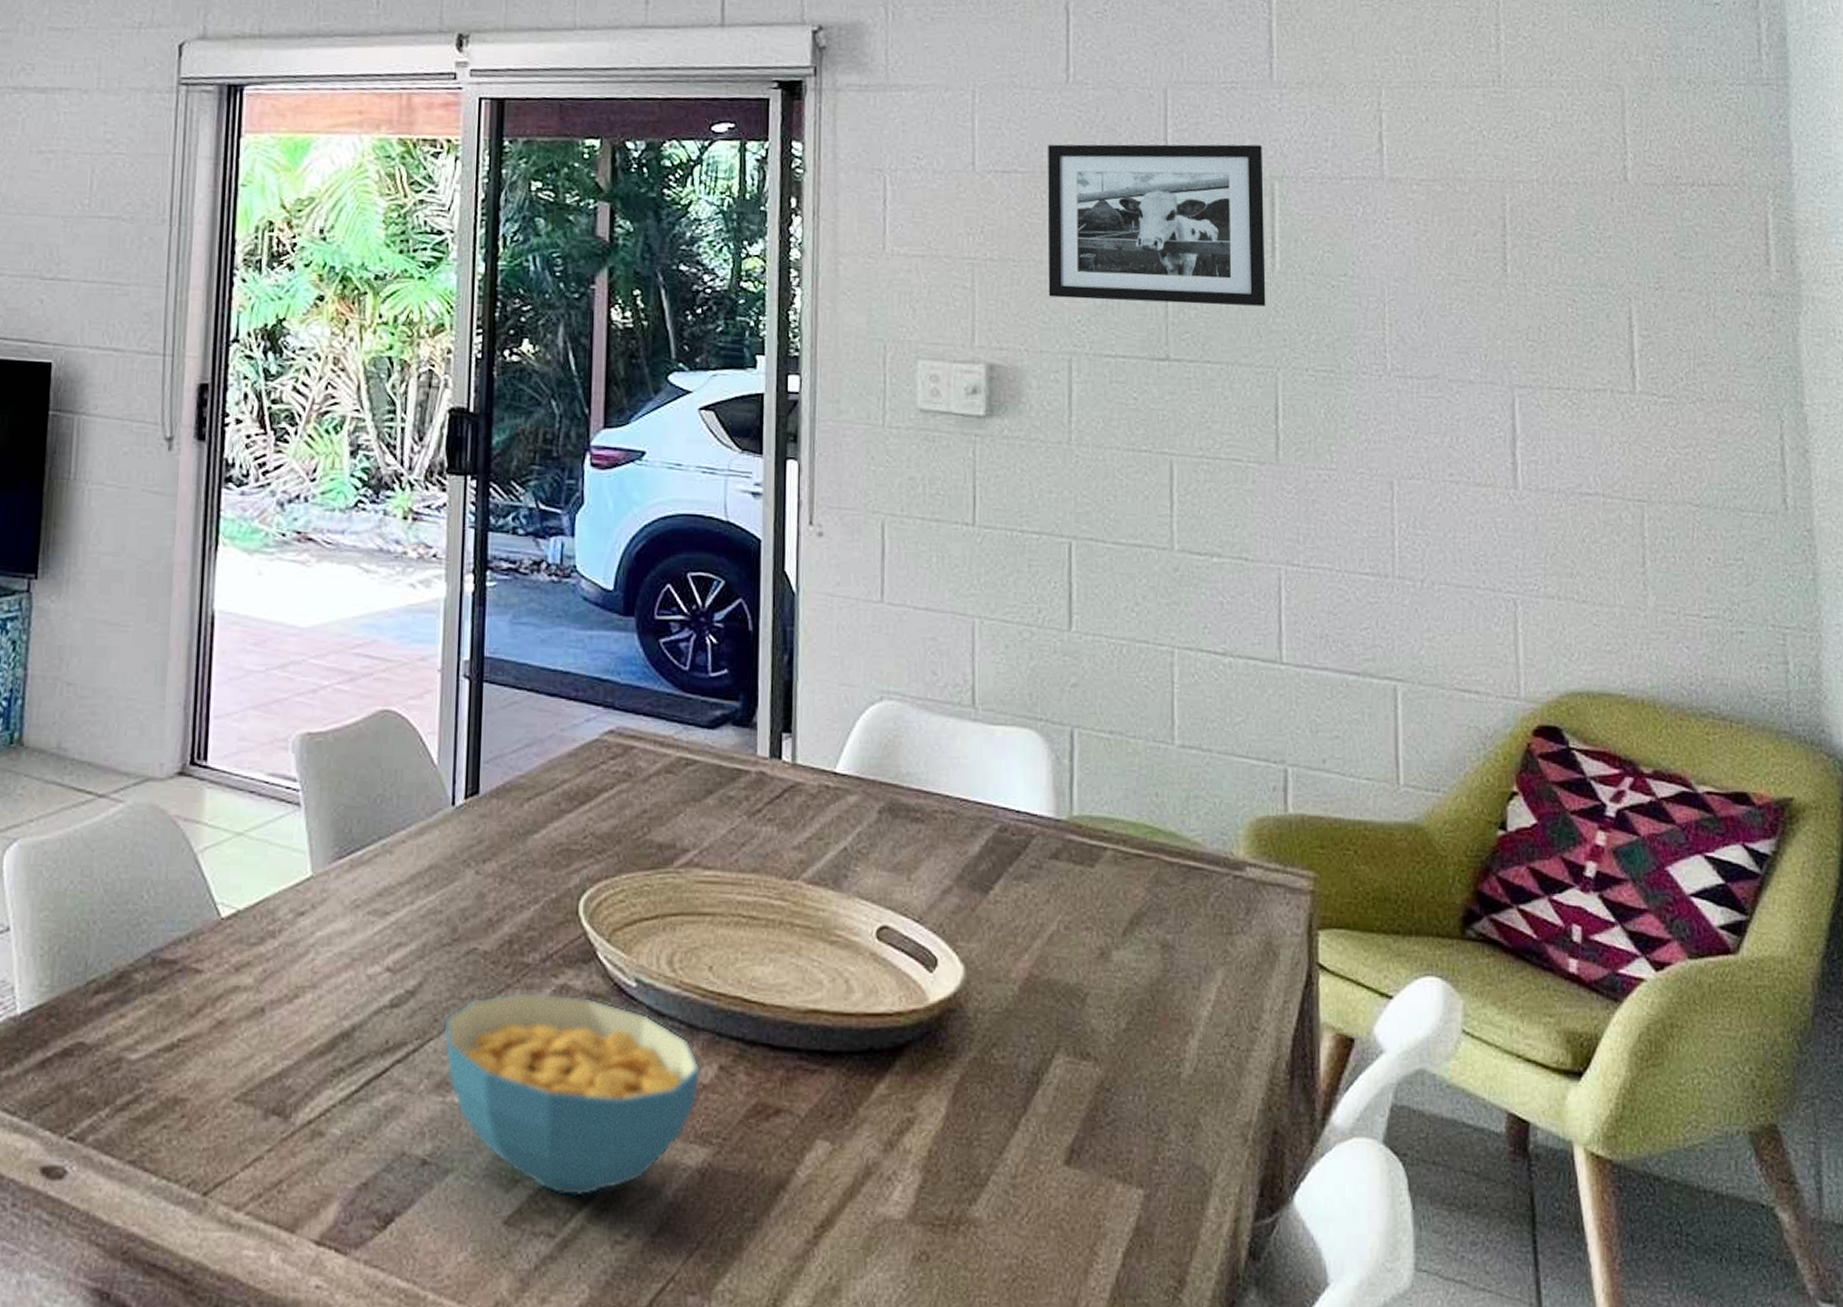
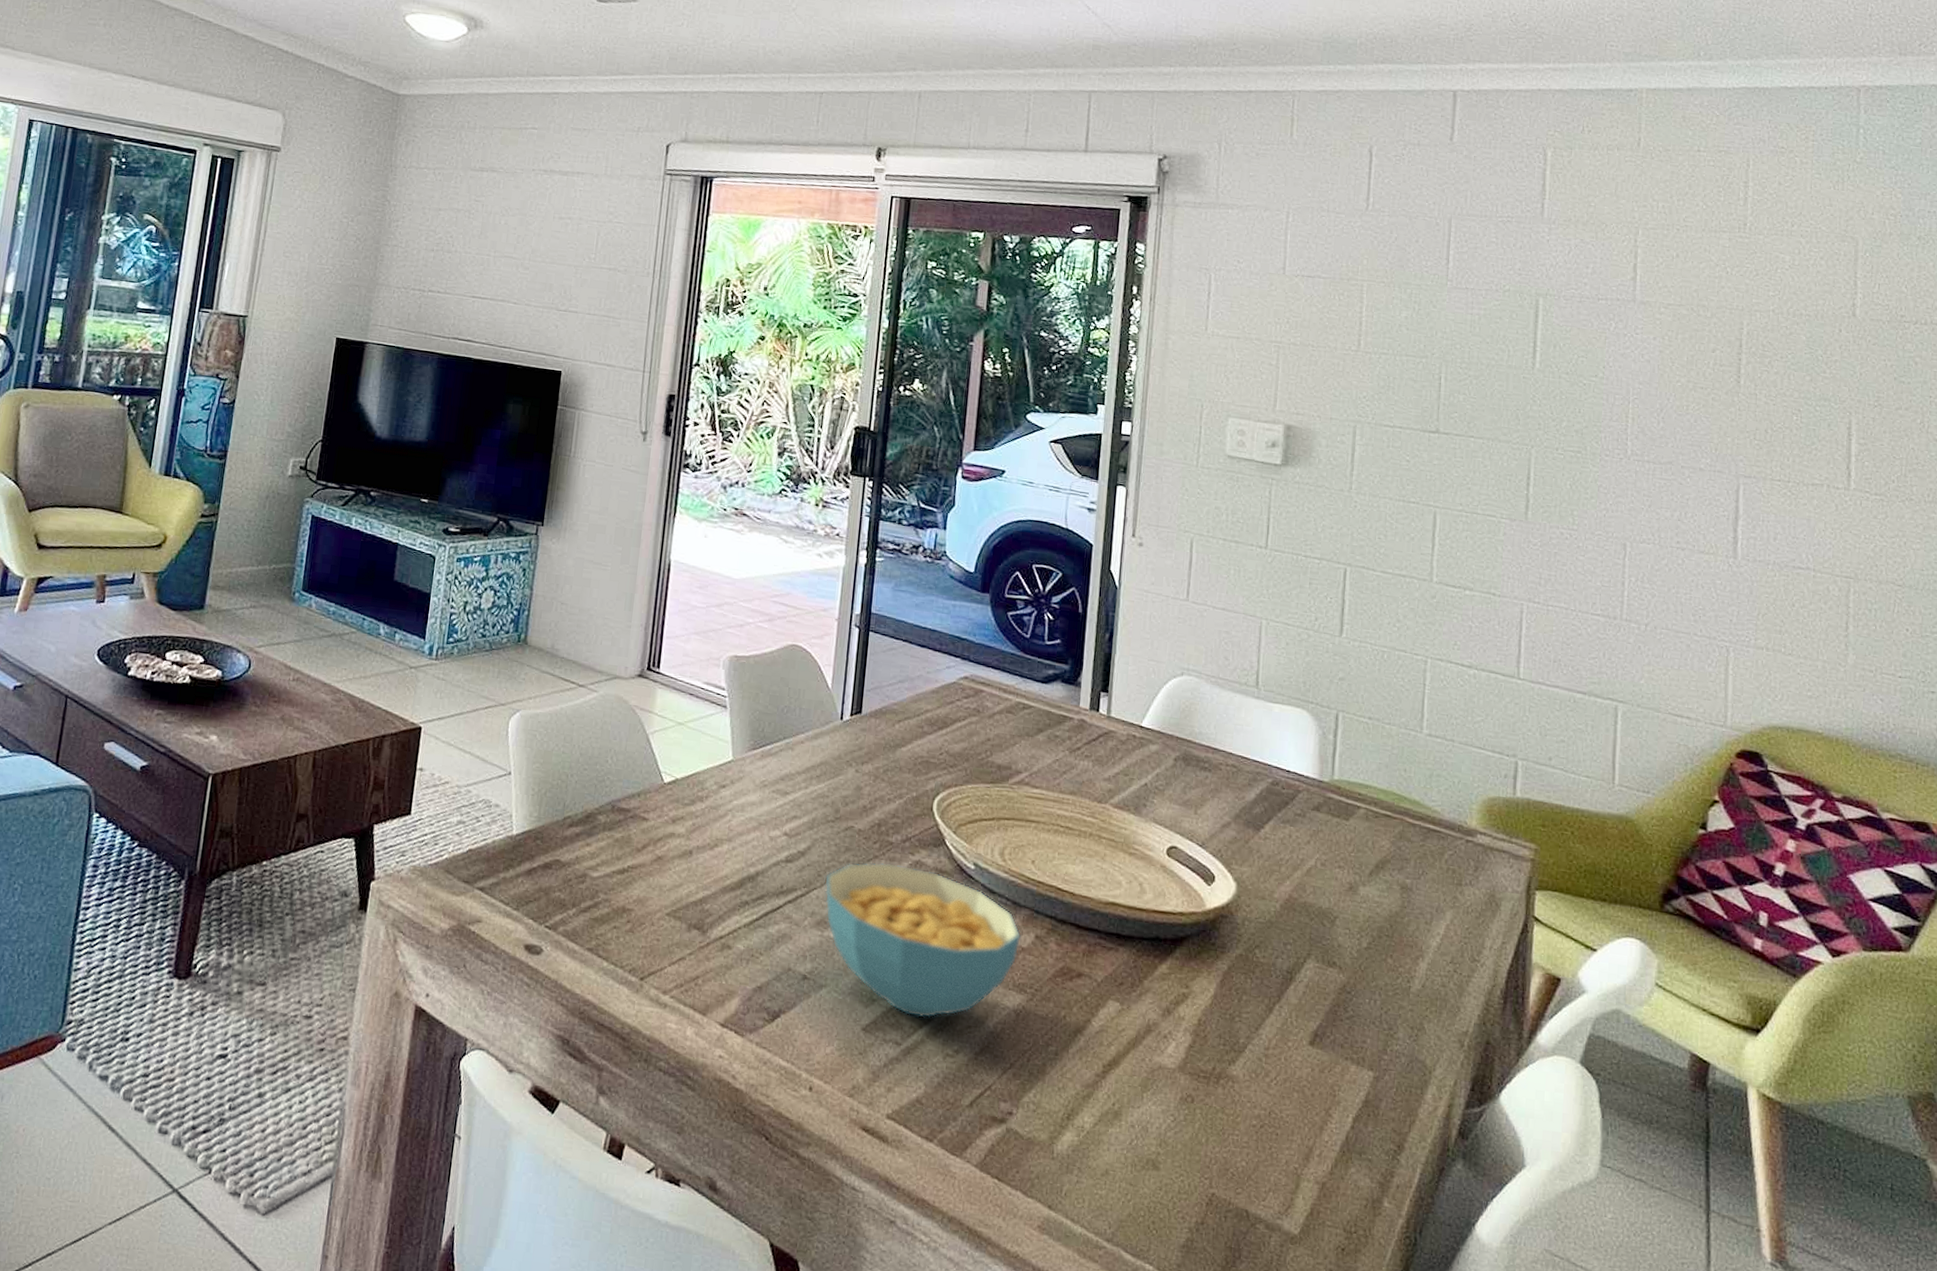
picture frame: present [1047,144,1266,307] -> none [1340,257,1531,397]

